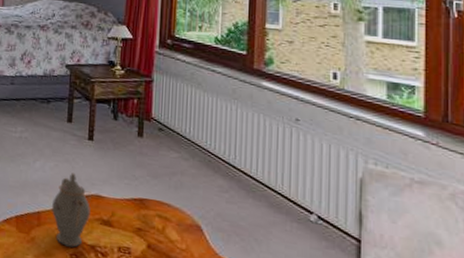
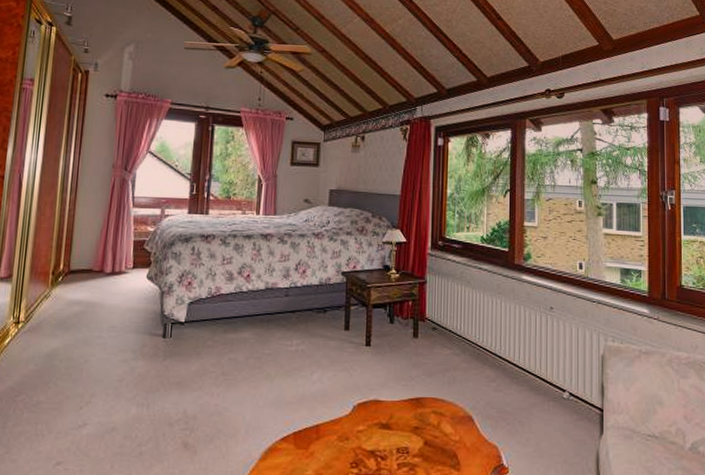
teapot: present [52,173,90,248] -> none [331,381,369,456]

